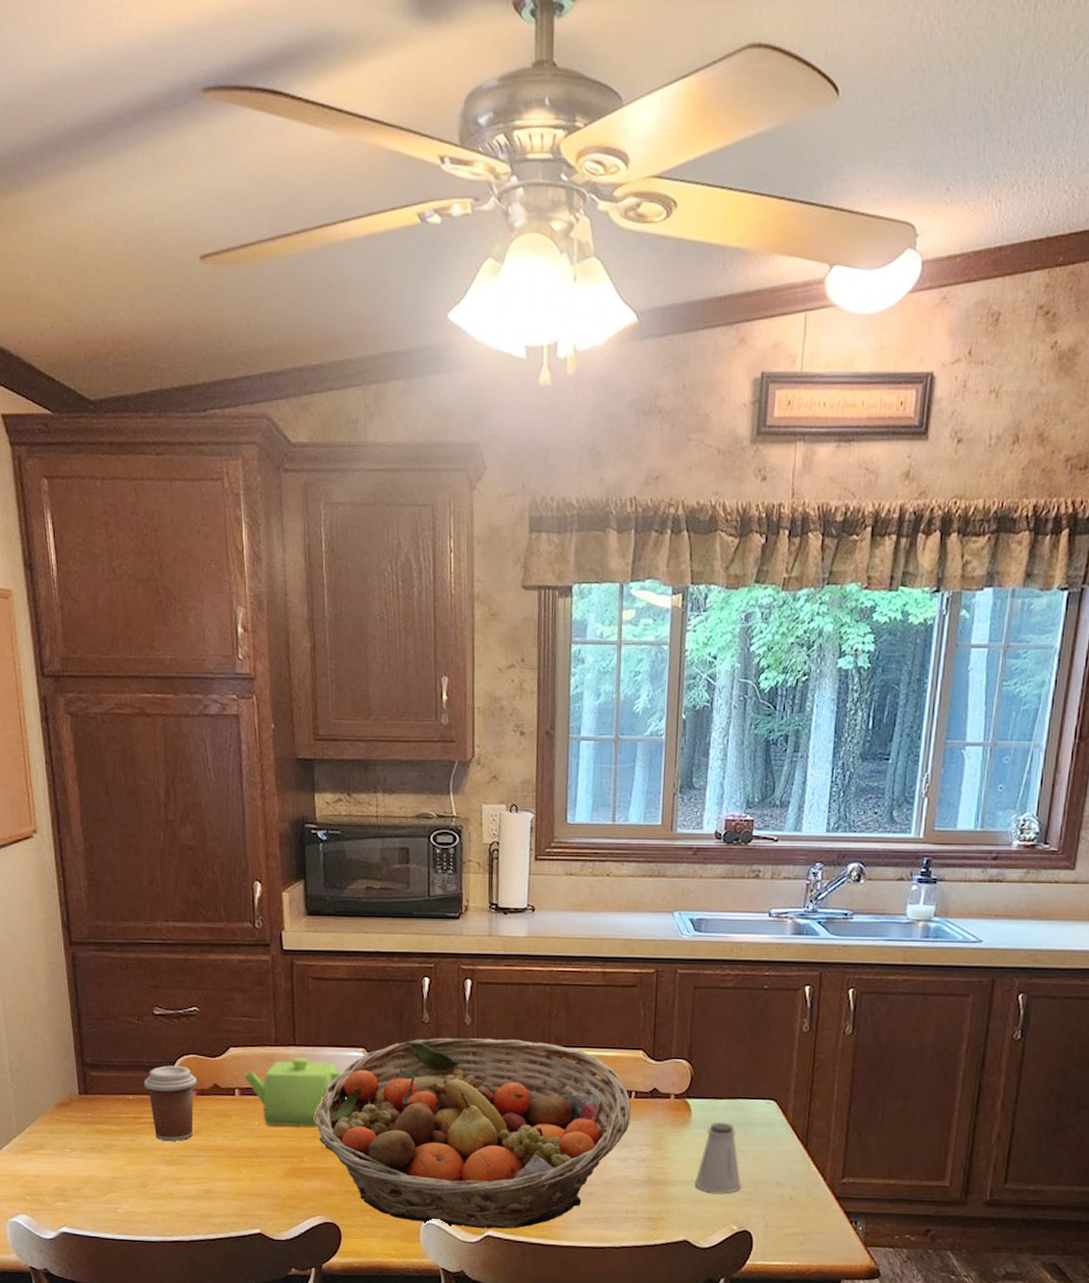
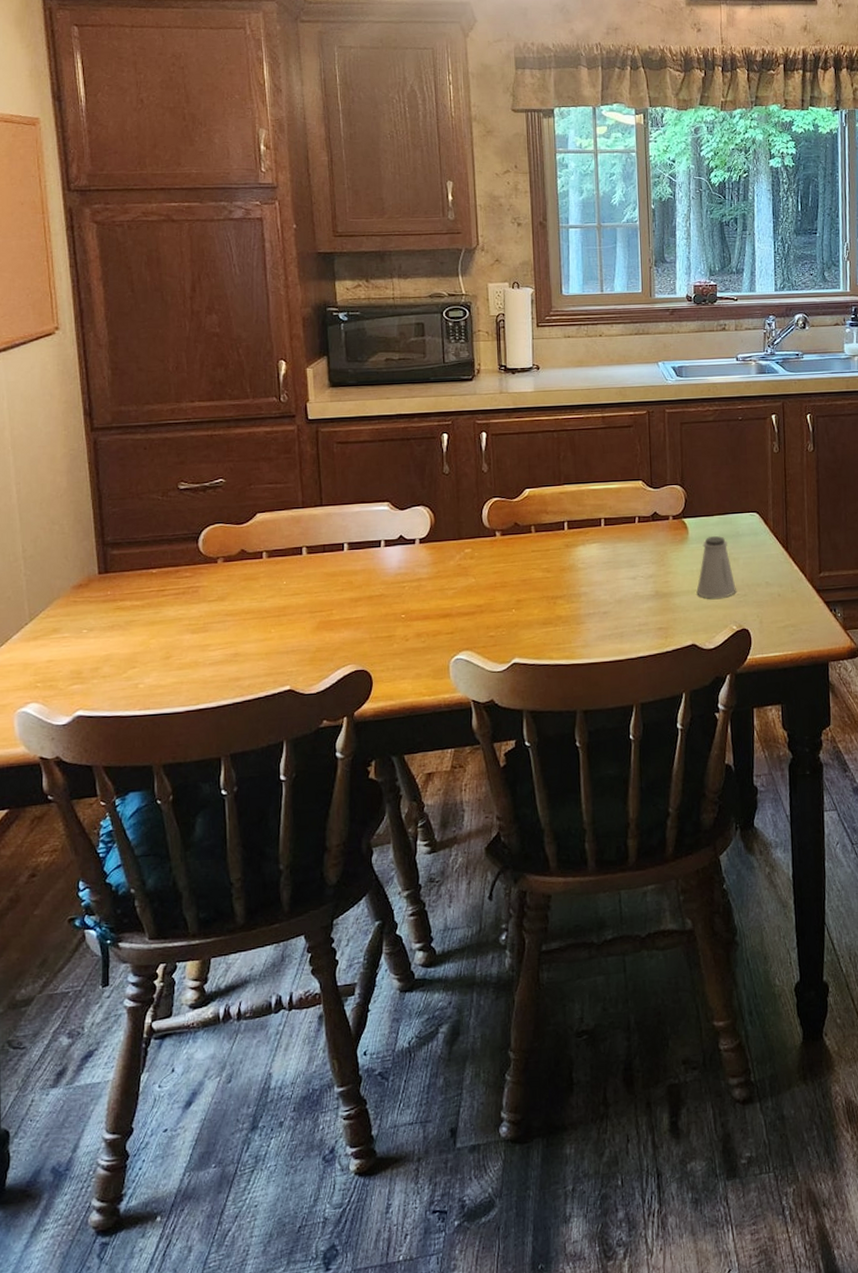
coffee cup: present [144,1066,197,1142] -> none [168,536,223,611]
teapot: present [244,1057,348,1127] -> none [272,516,375,583]
fruit basket: present [315,1037,631,1229] -> none [343,481,636,659]

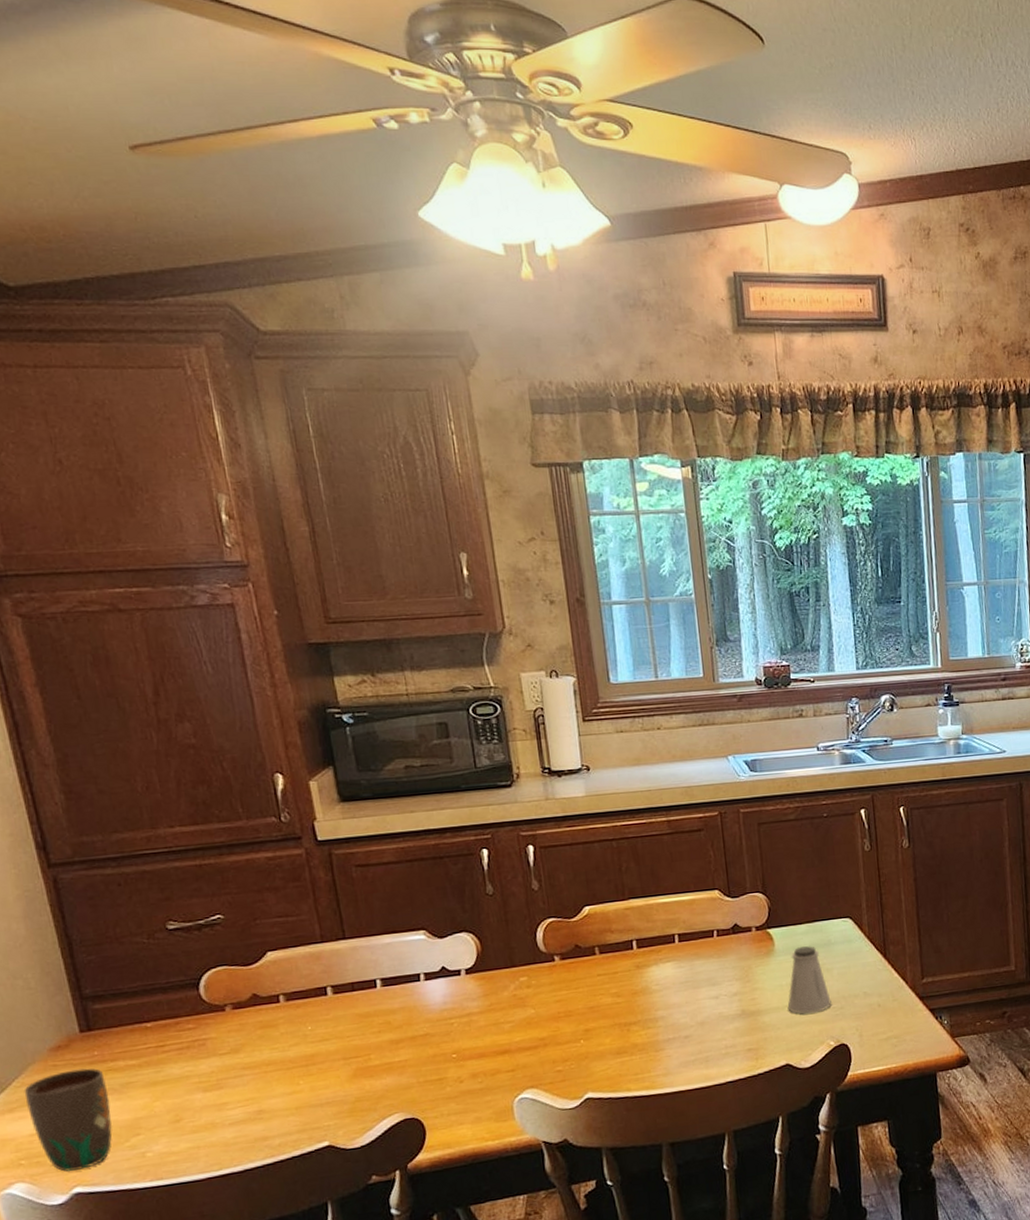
mug: none [48,605,115,696] -> present [24,1068,112,1172]

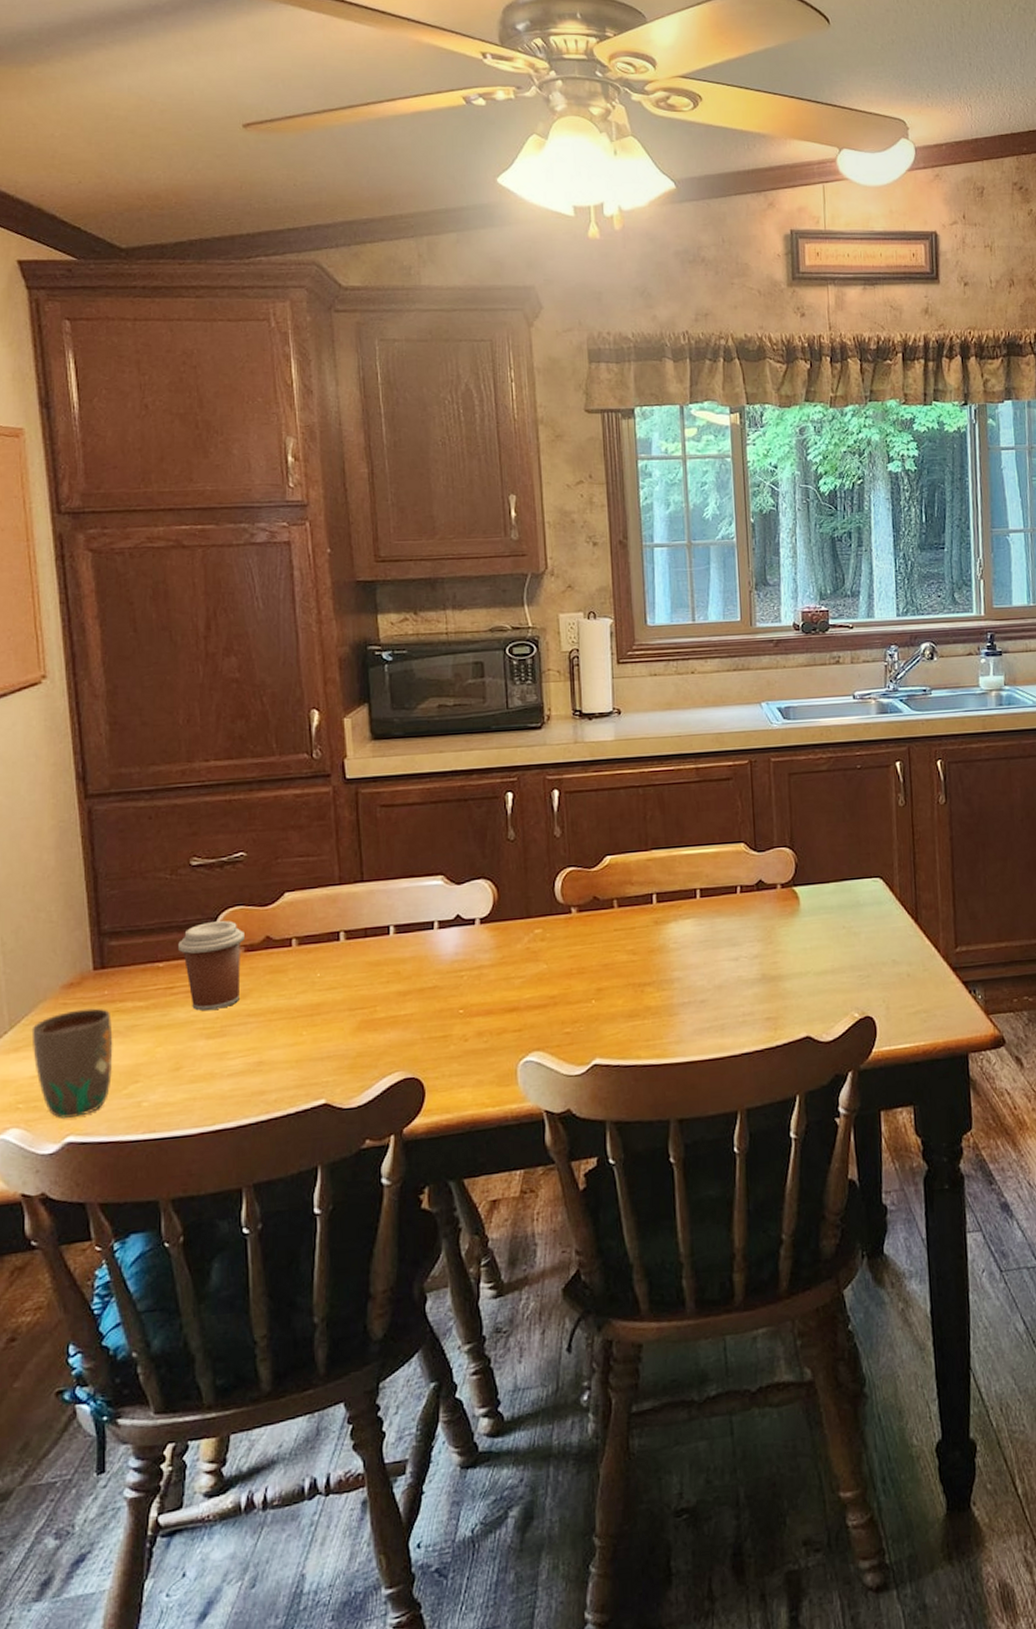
coffee cup: none [164,980,233,1067] -> present [178,921,245,1011]
saltshaker: present [787,946,832,1014] -> none [810,907,858,981]

